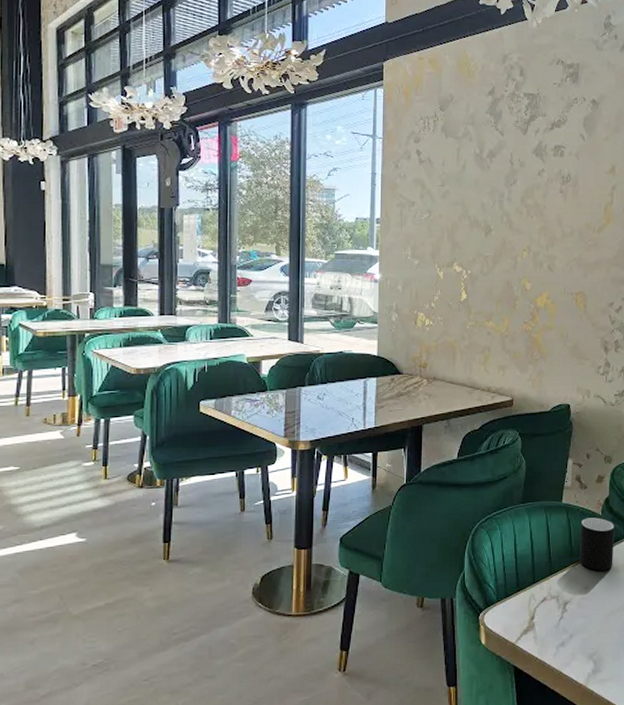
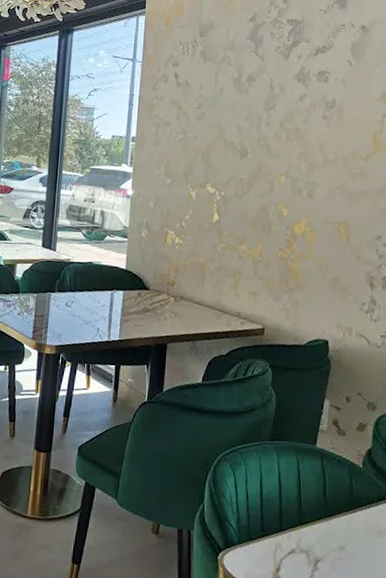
cup: present [579,517,614,571] -> none [334,468,378,532]

